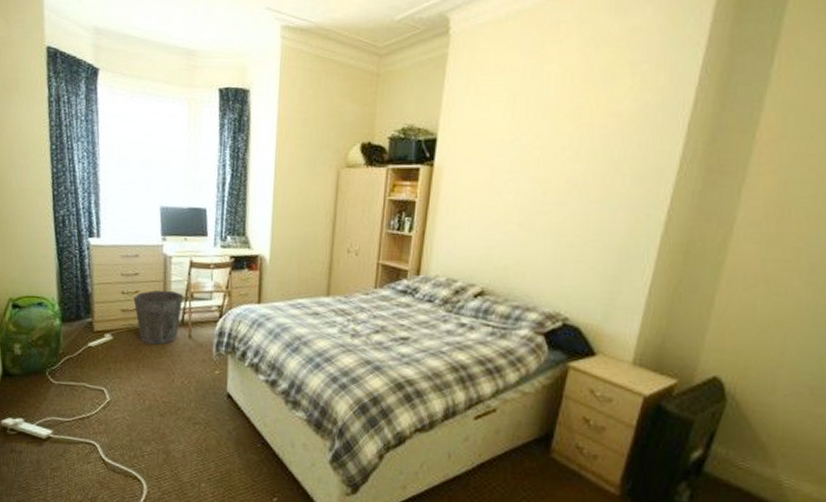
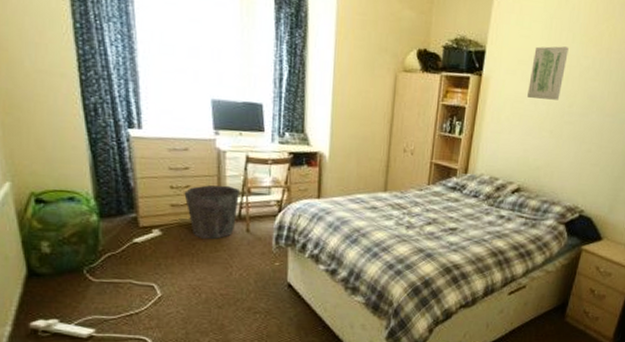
wall art: none [489,126,538,188] -> present [527,46,569,100]

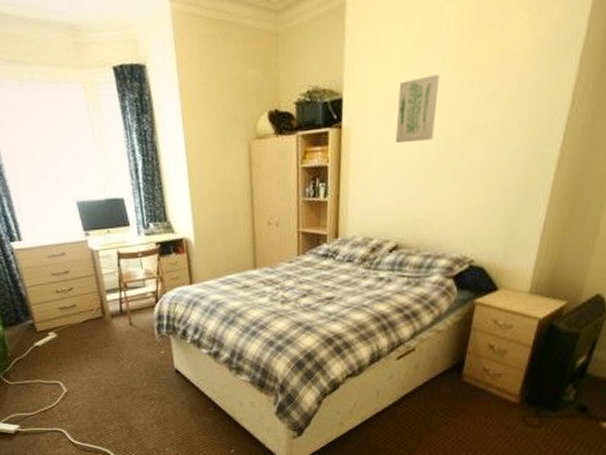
waste bin: present [184,185,239,240] -> none [69,283,119,337]

